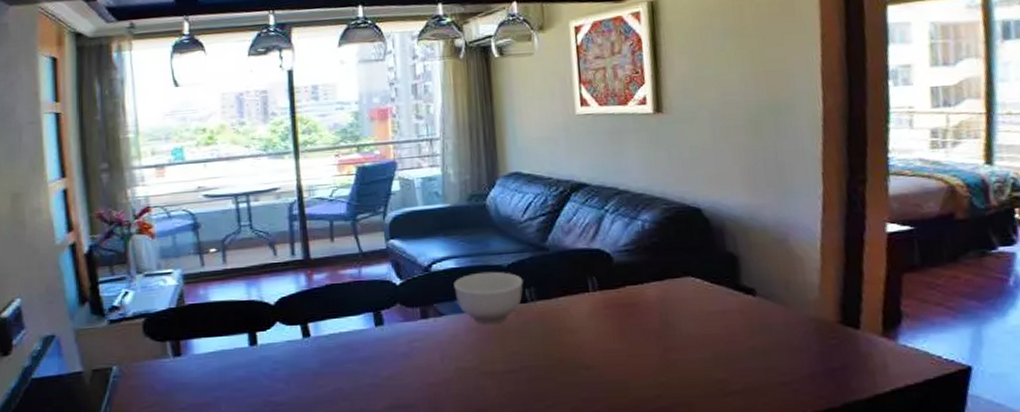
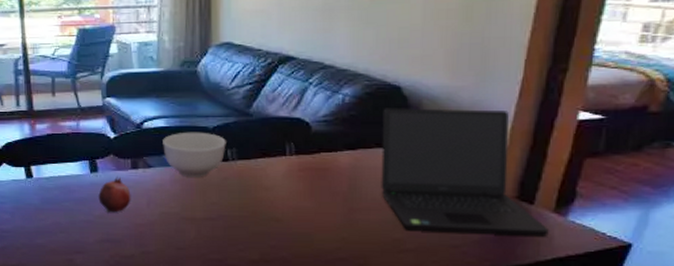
fruit: none [385,328,423,372] -> present [98,176,131,213]
laptop: none [685,227,882,369] -> present [381,108,549,237]

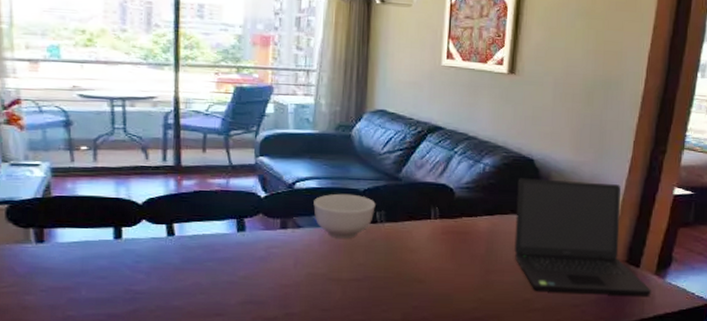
fruit: present [98,176,131,213] -> none [244,236,278,273]

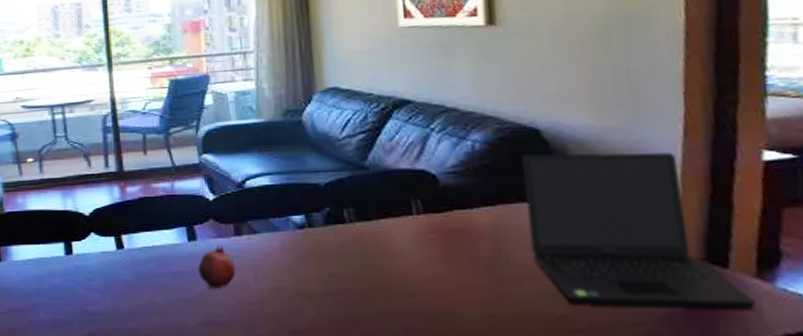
fruit: none [244,236,278,273] -> present [198,244,236,289]
bowl: present [313,193,376,238] -> none [268,190,342,244]

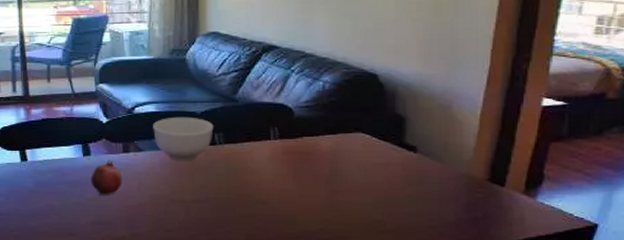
bowl: none [268,190,342,244] -> present [153,117,214,161]
laptop: present [521,152,756,310] -> none [361,94,520,218]

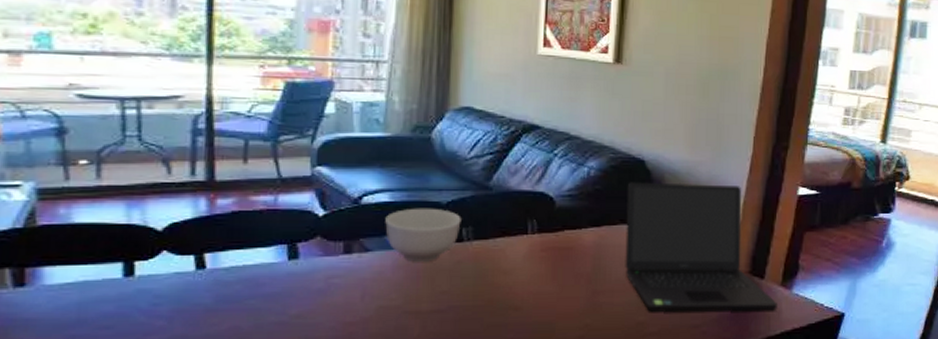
fruit: present [91,159,122,195] -> none [297,263,341,310]
laptop: none [361,94,520,218] -> present [625,182,777,313]

